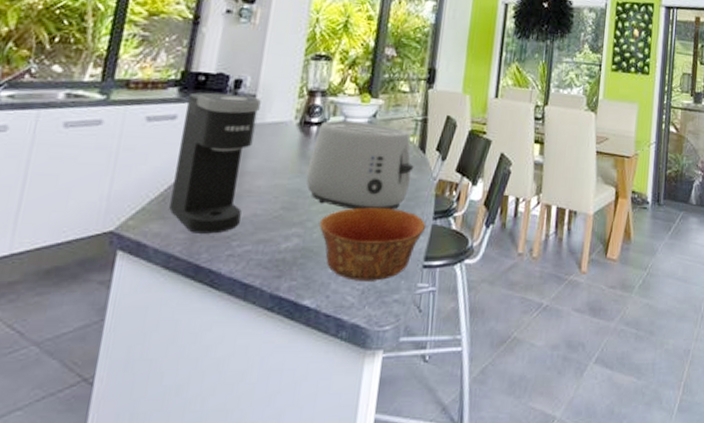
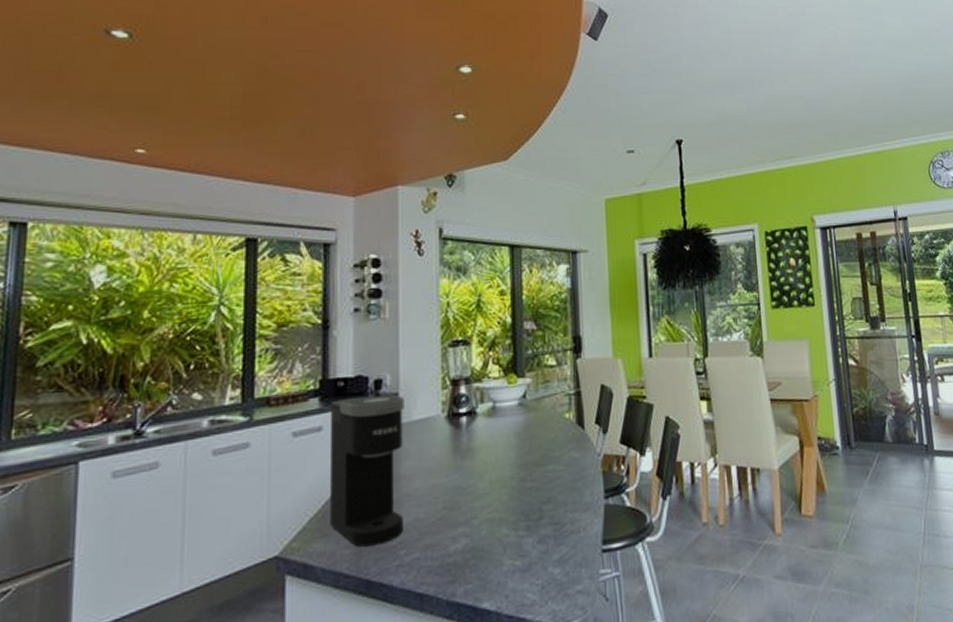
toaster: present [305,120,414,210] -> none [463,405,575,501]
bowl: present [319,207,426,281] -> none [485,493,598,576]

